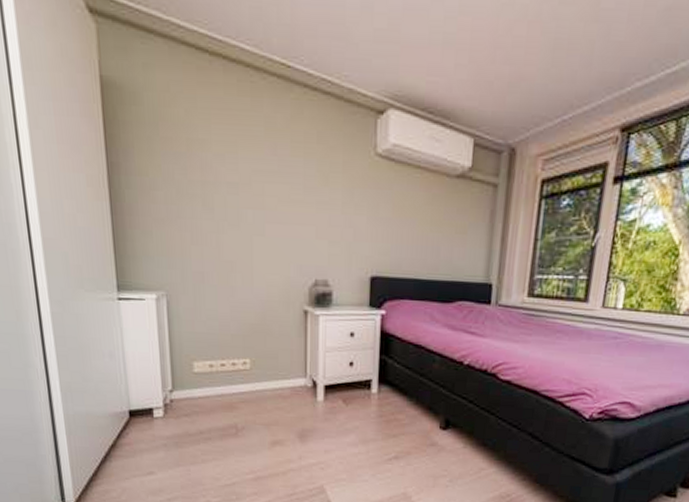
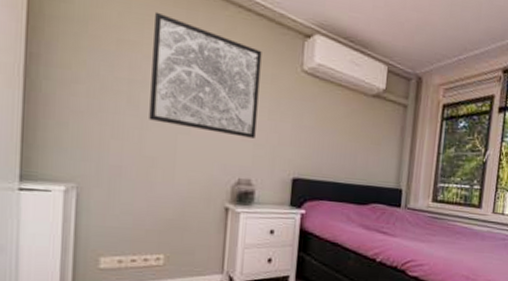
wall art: none [220,103,331,235] -> present [149,11,262,139]

